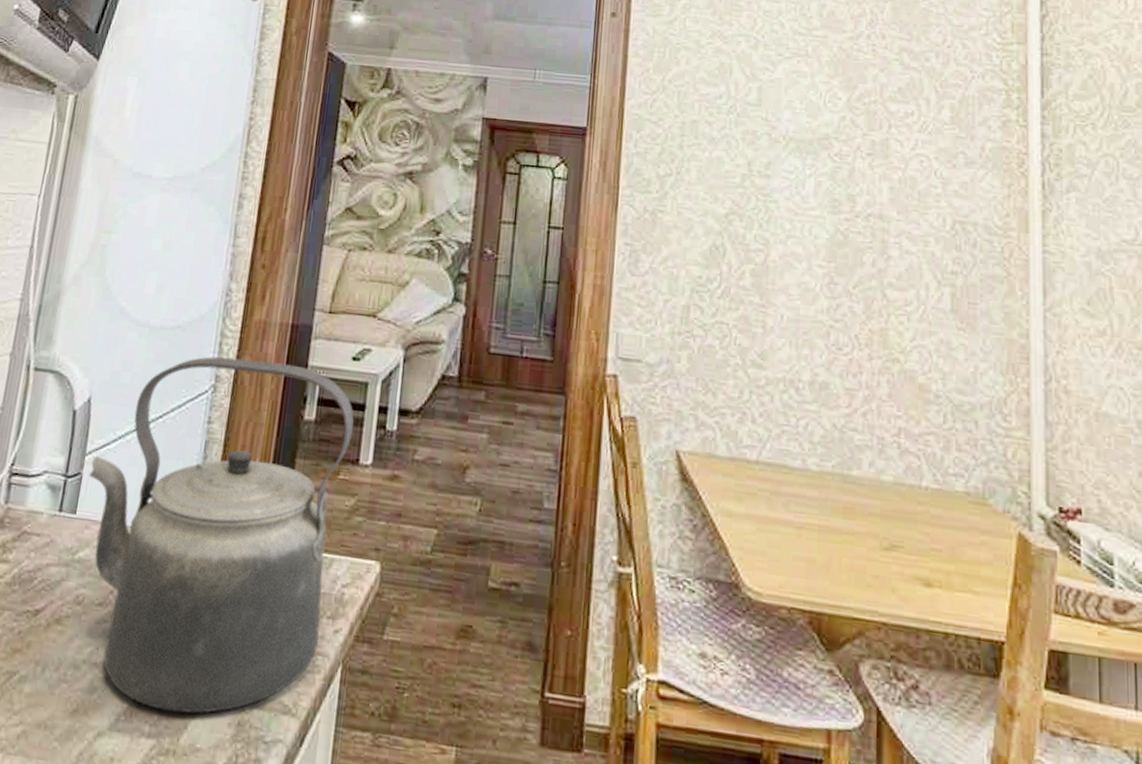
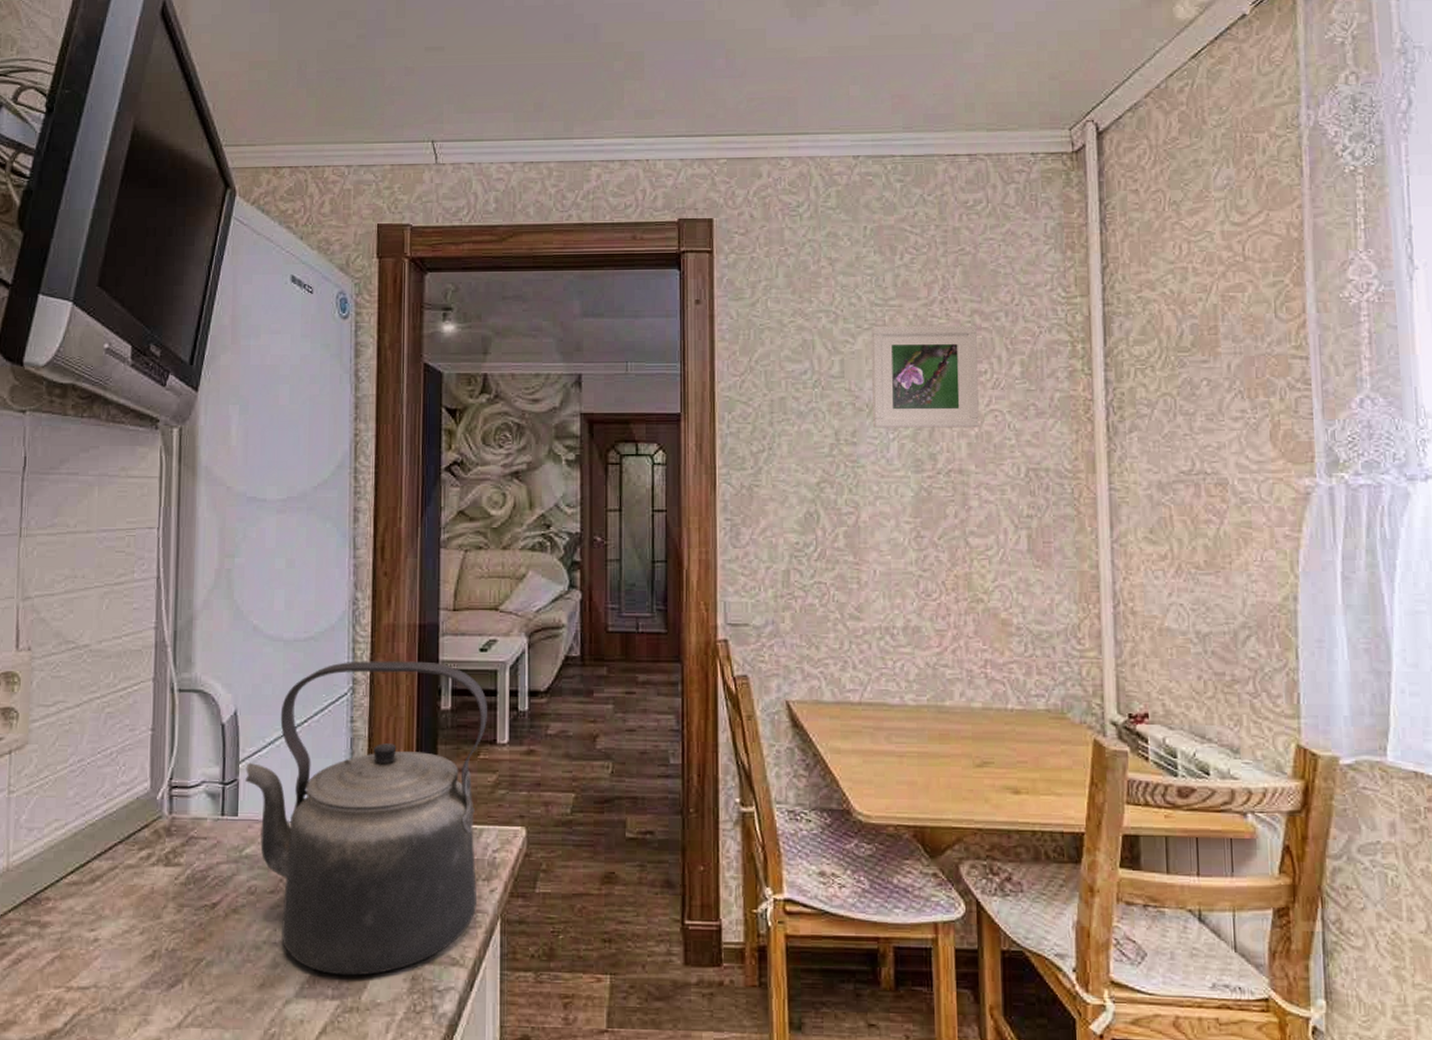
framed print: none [788,55,904,172] -> present [871,325,979,428]

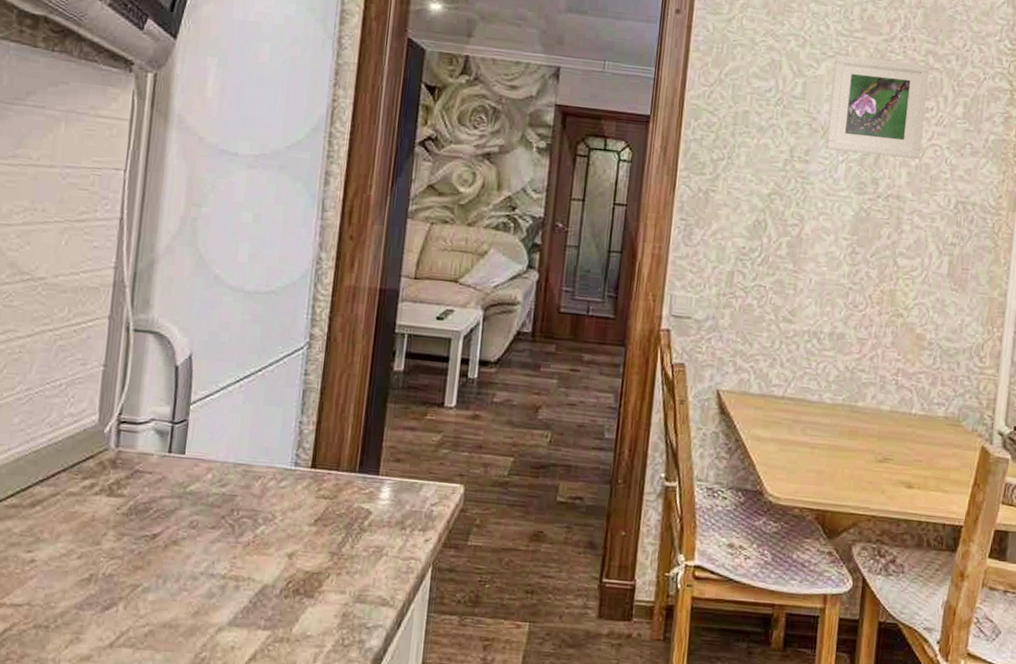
kettle: present [245,661,487,976] -> none [195,317,439,610]

